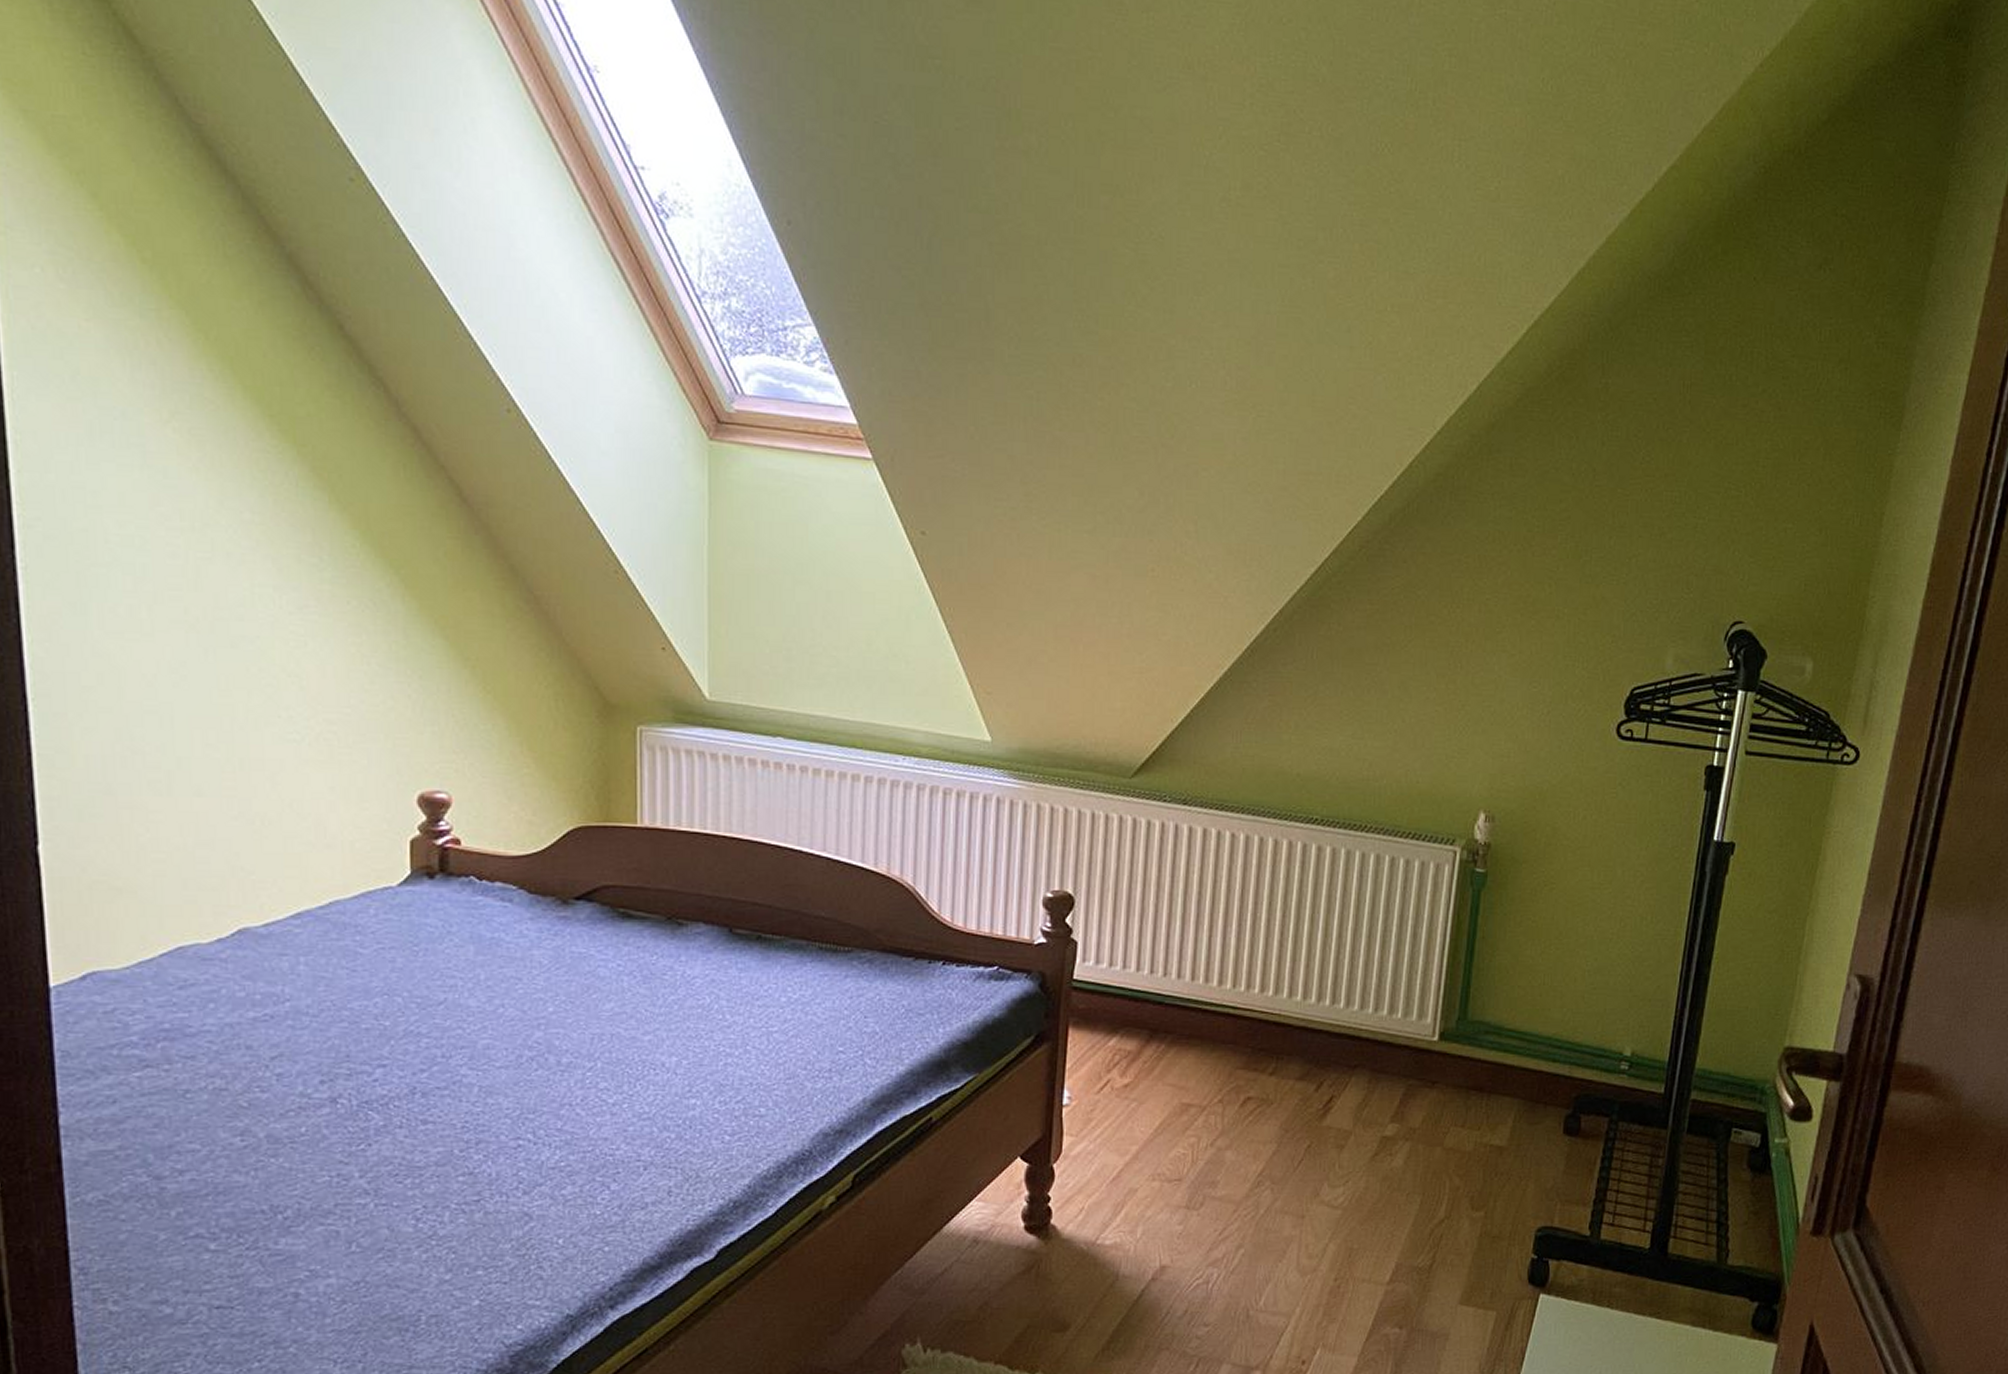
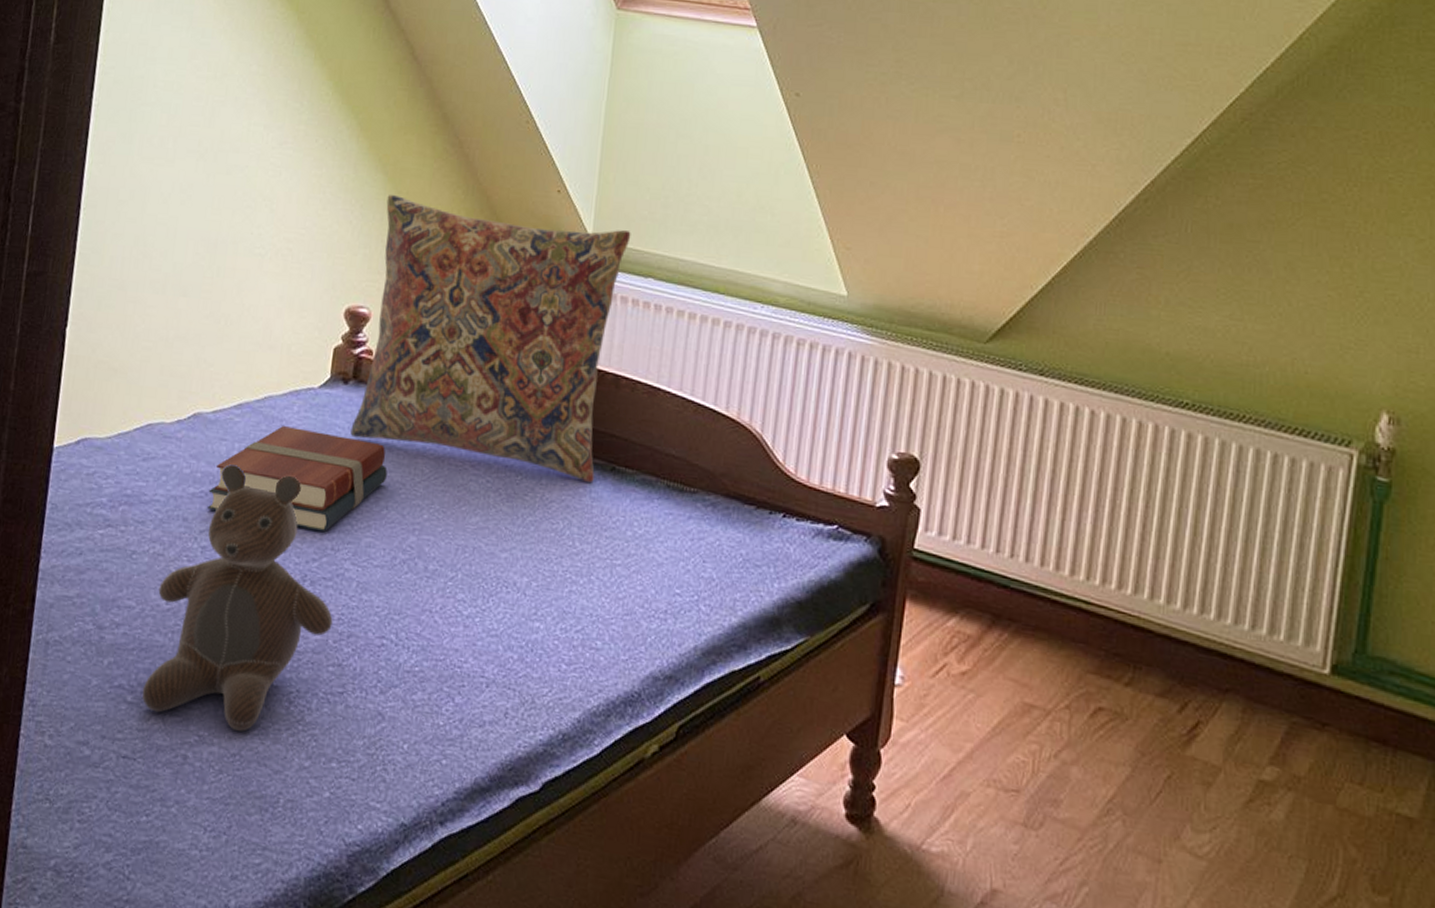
stuffed animal: none [228,979,456,1258] -> present [142,463,333,731]
books: none [274,932,498,1041] -> present [208,426,387,532]
pillow: none [446,661,753,953] -> present [350,194,631,482]

